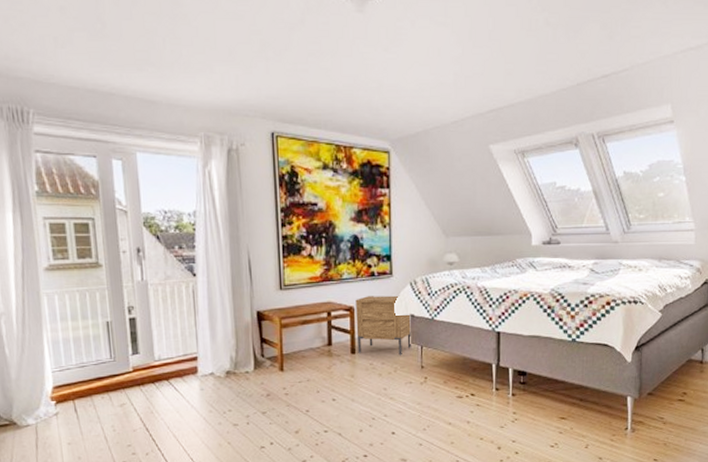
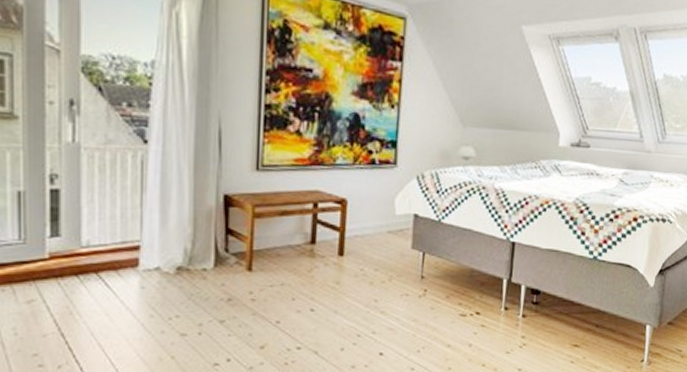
nightstand: present [355,295,411,356] -> none [347,187,415,262]

